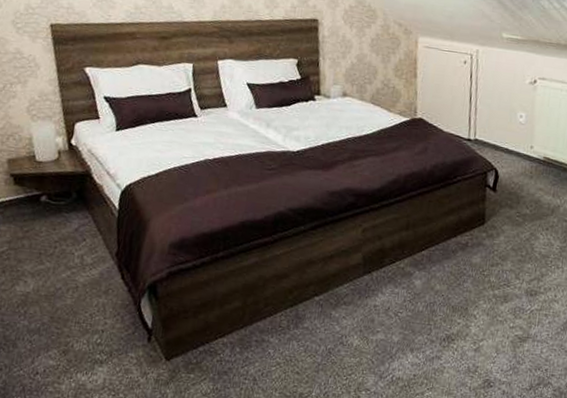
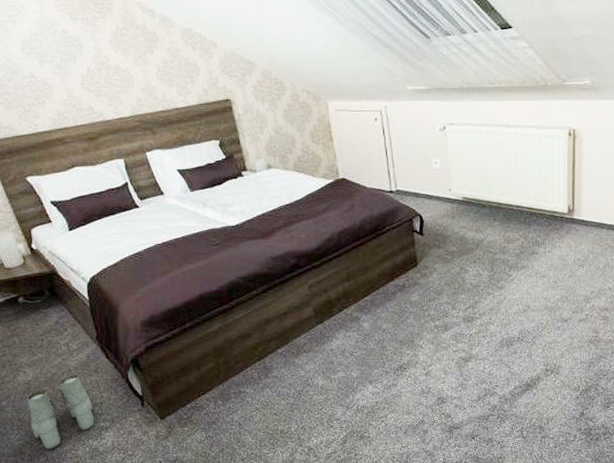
boots: none [15,293,93,378] -> present [26,375,95,449]

